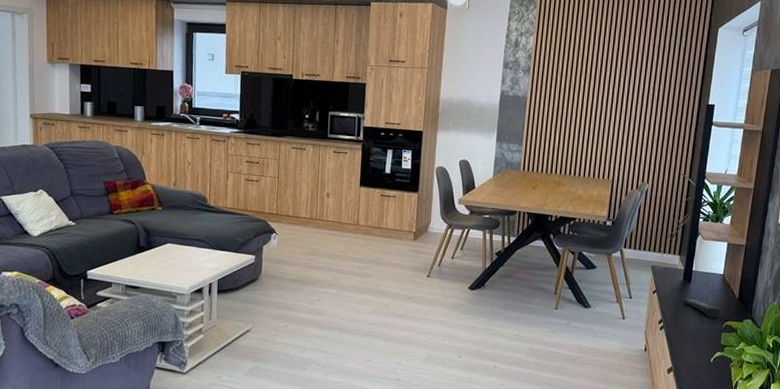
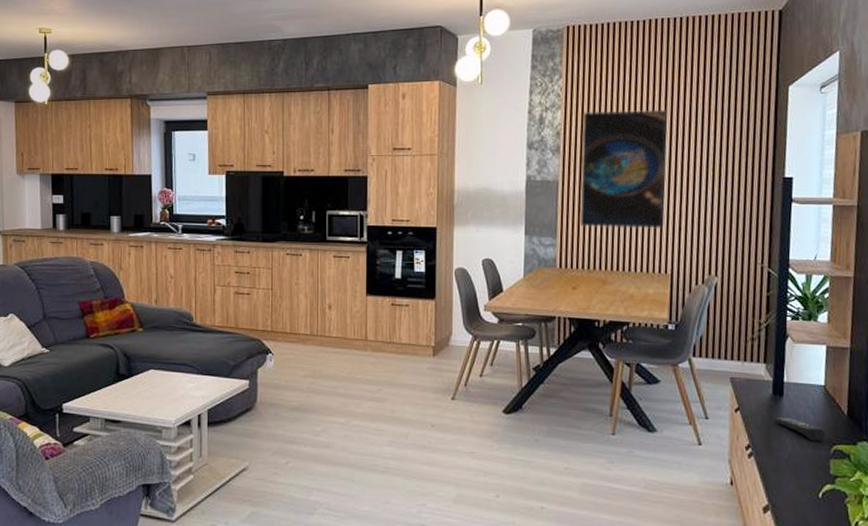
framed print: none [542,38,621,142] -> present [579,109,668,228]

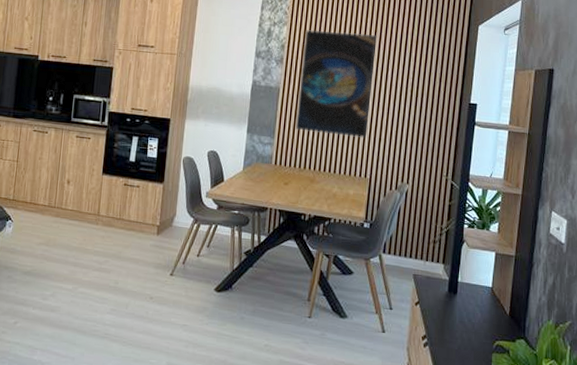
remote control: present [774,418,826,441] -> none [448,313,490,337]

